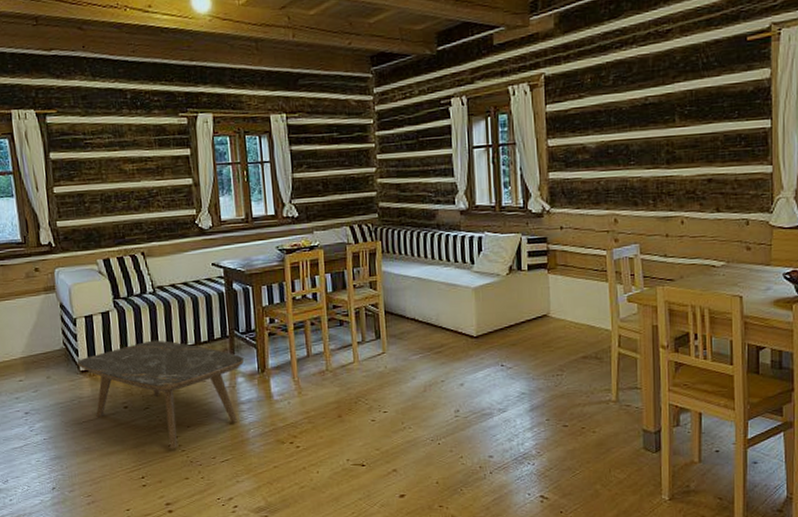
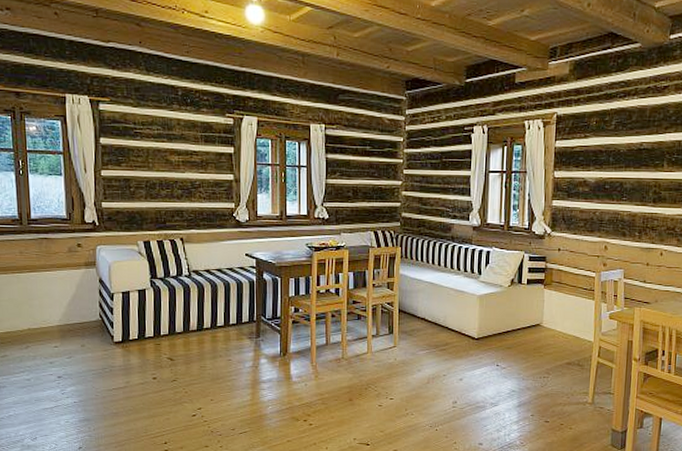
coffee table: present [77,340,244,449] -> none [111,319,268,419]

